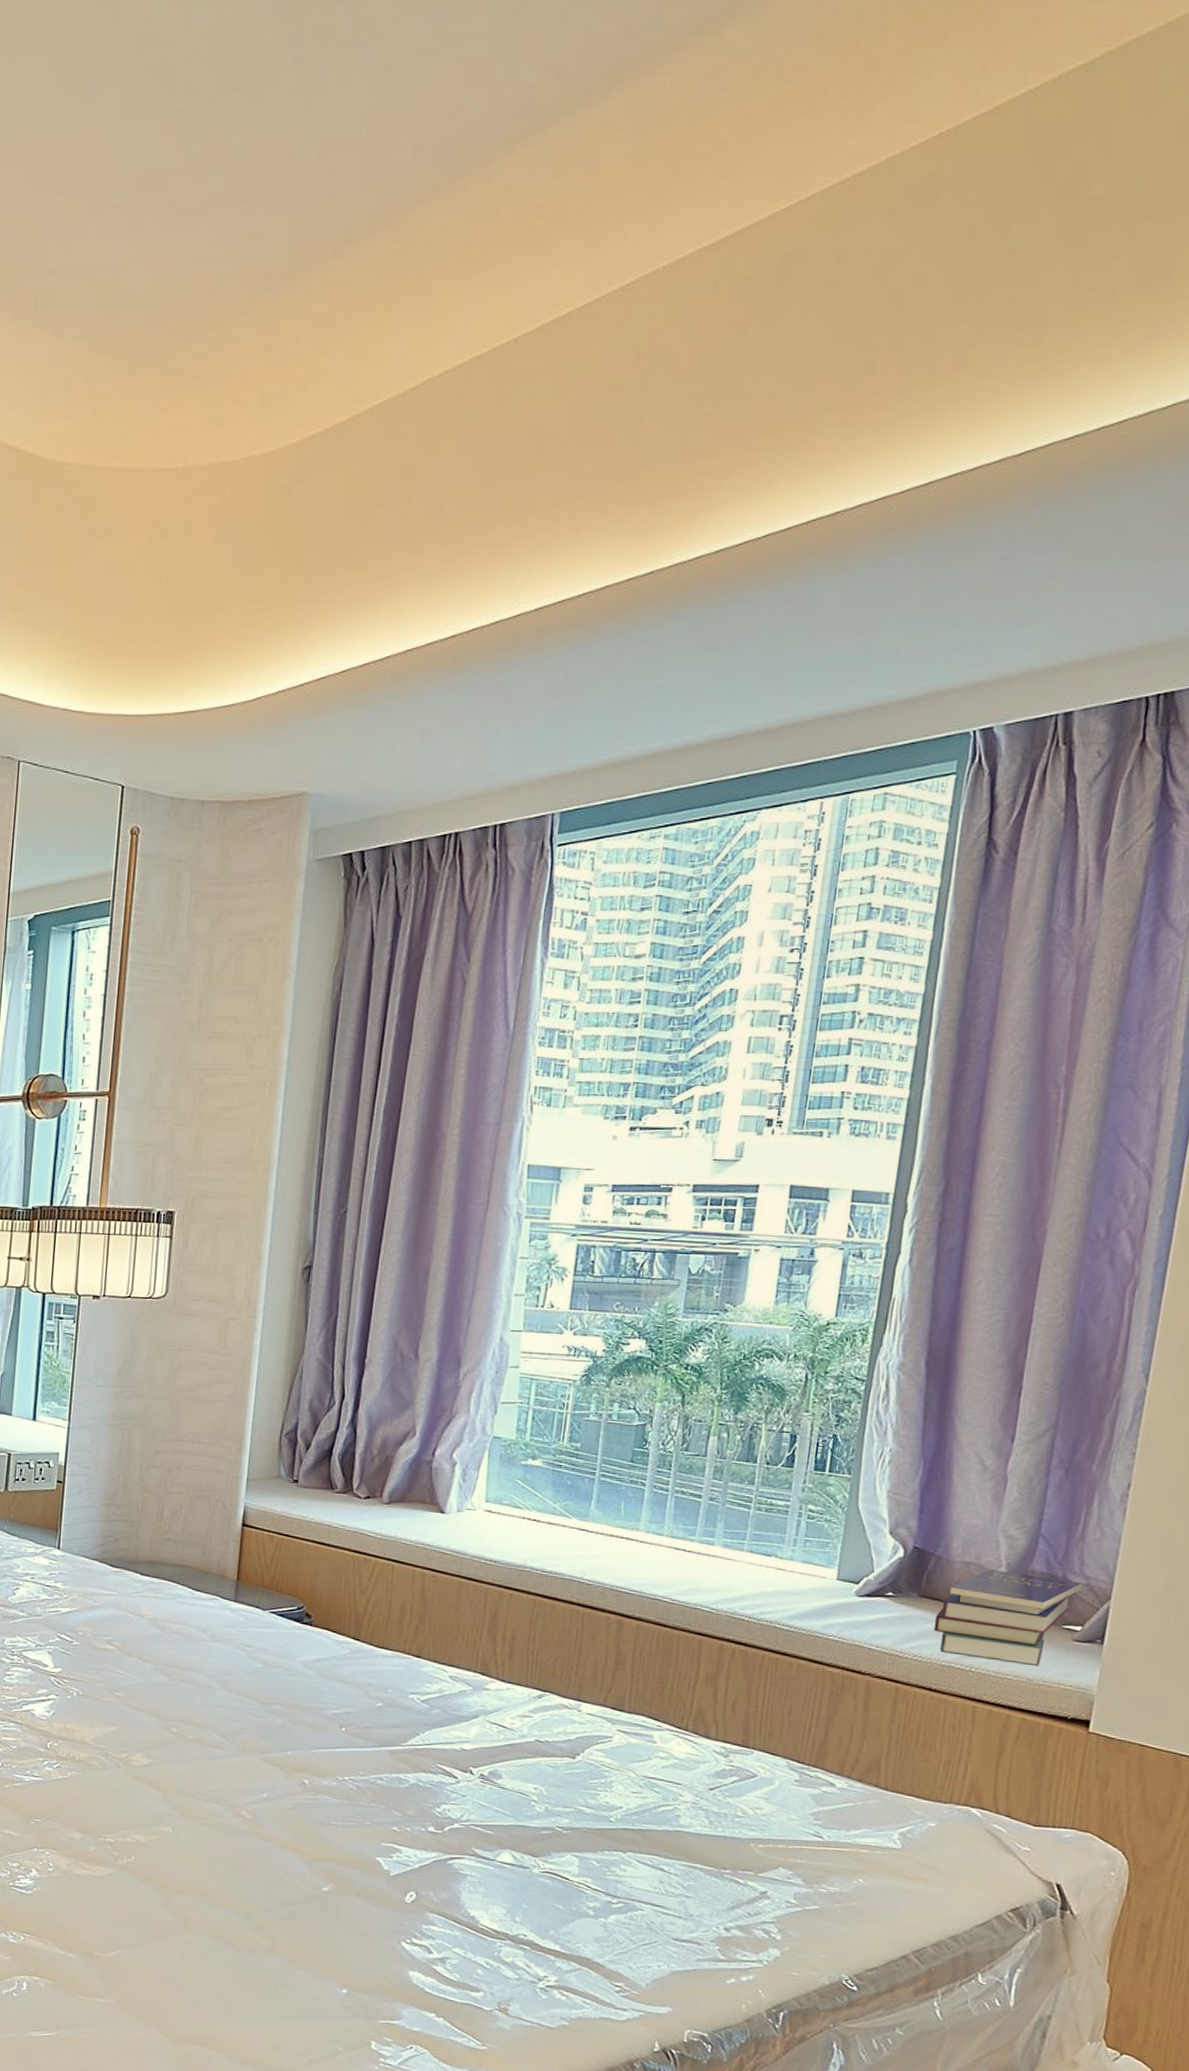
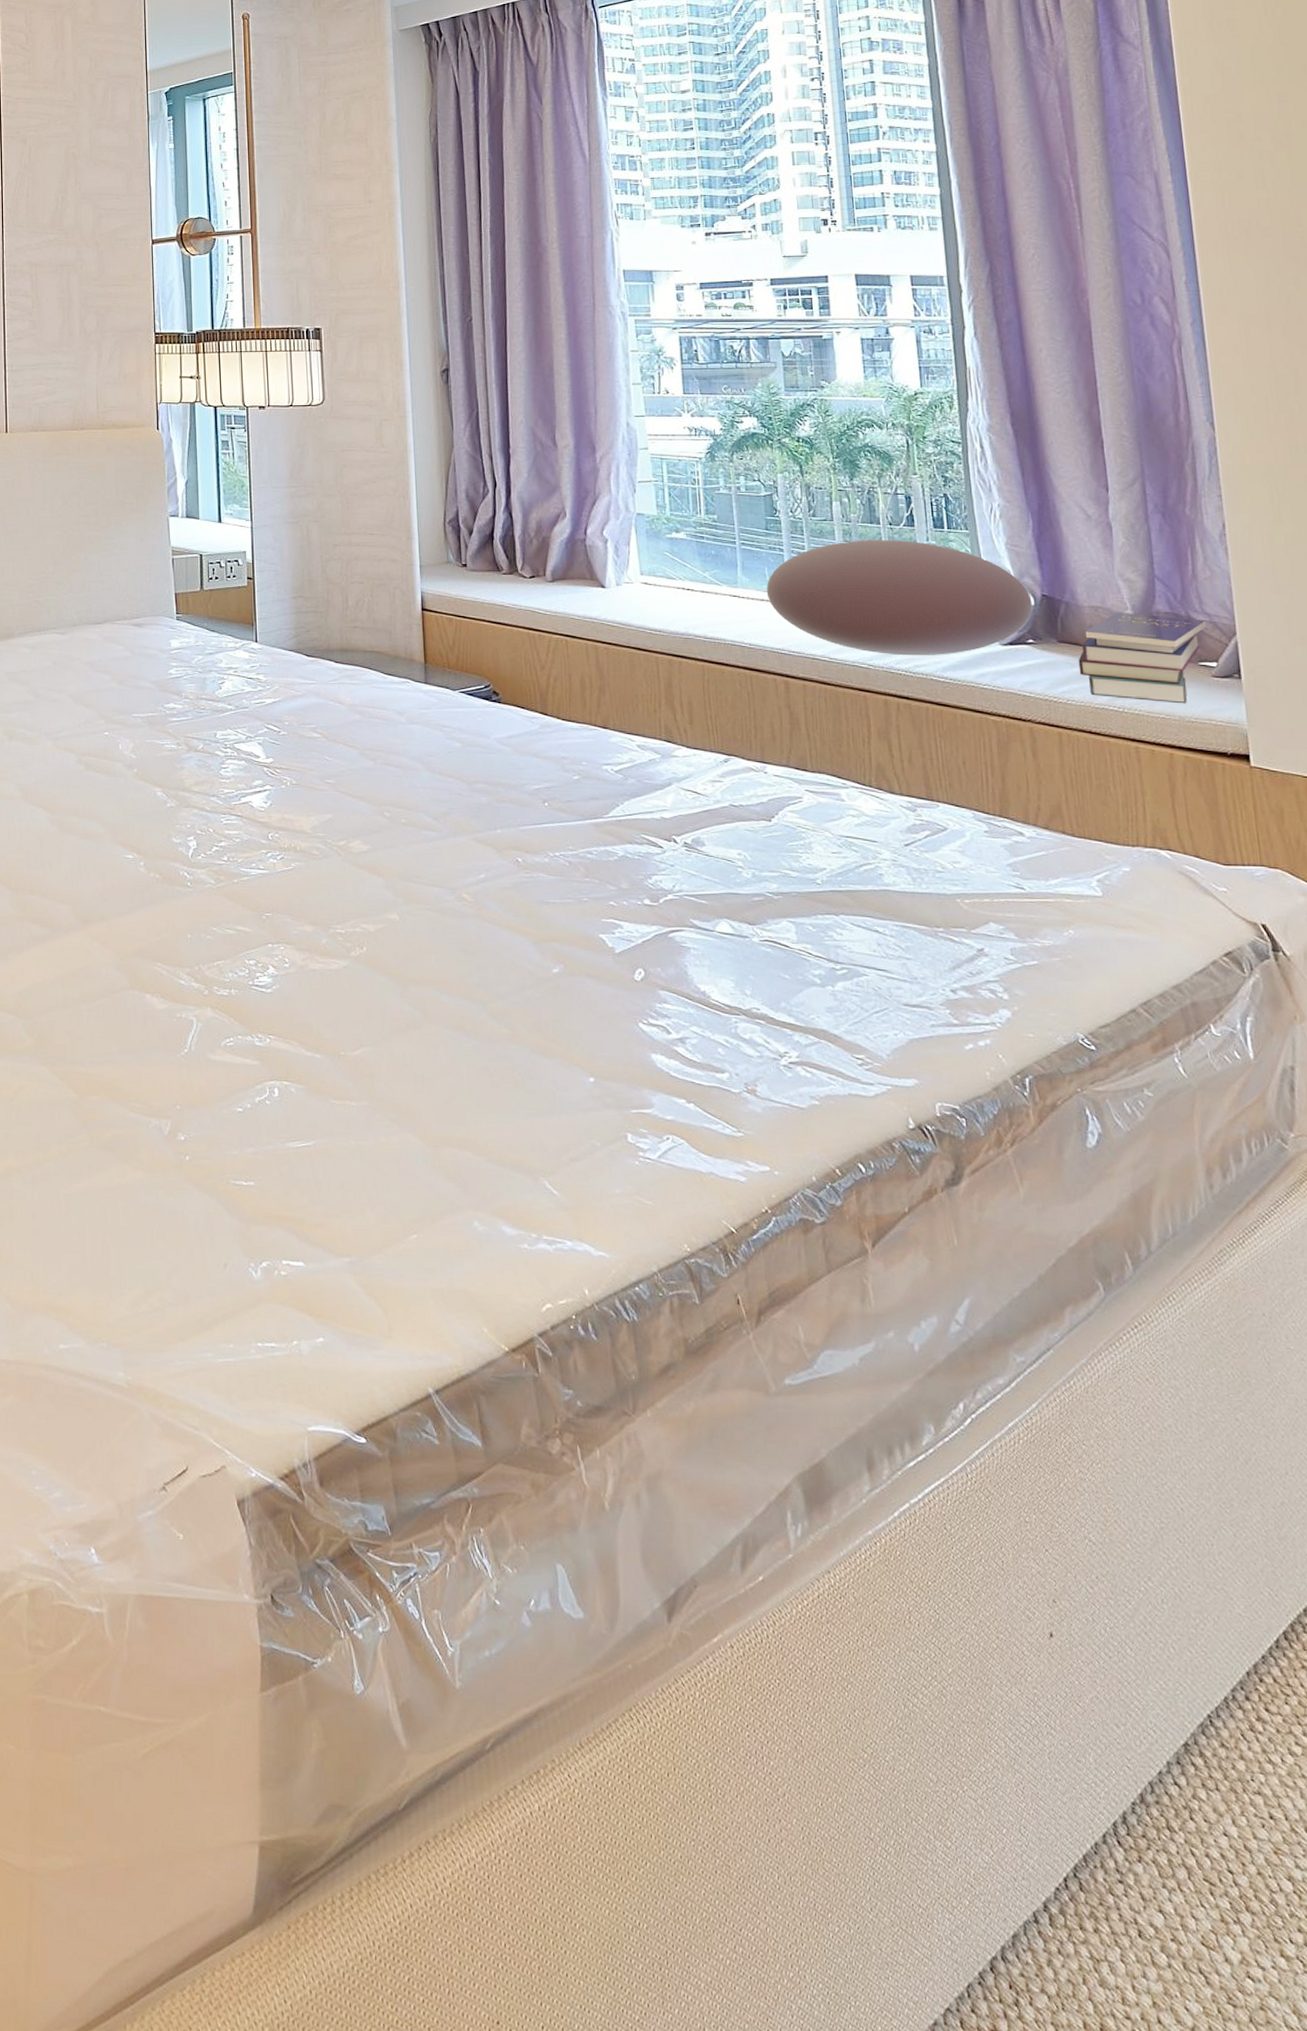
cushion: none [617,1478,902,1603] -> present [766,540,1033,656]

